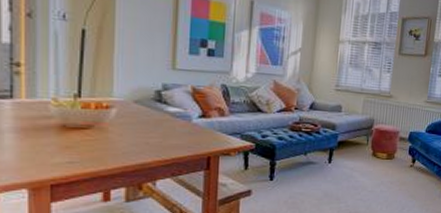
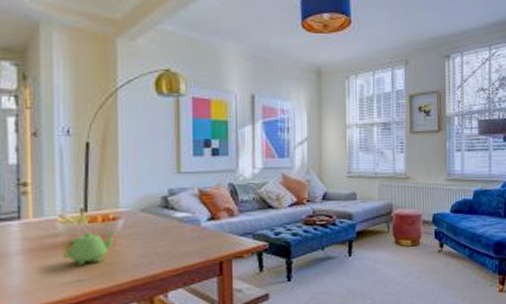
teapot: none [55,117,107,148] -> present [62,230,115,265]

